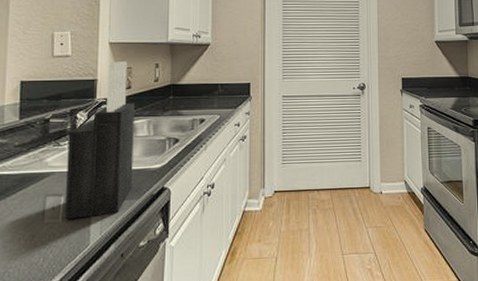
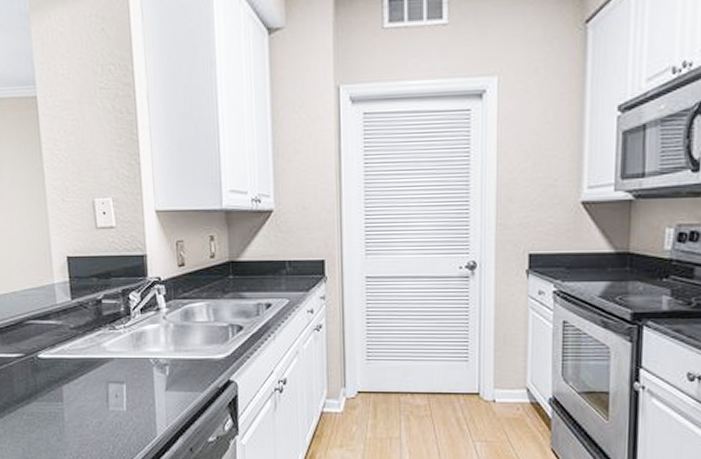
knife block: present [64,61,135,220] -> none [123,233,196,409]

